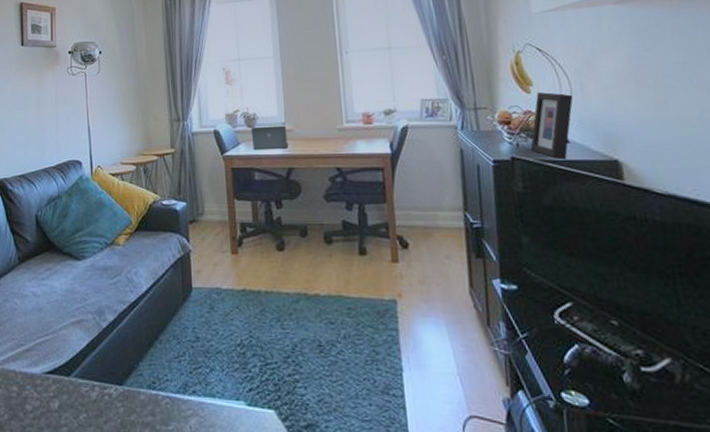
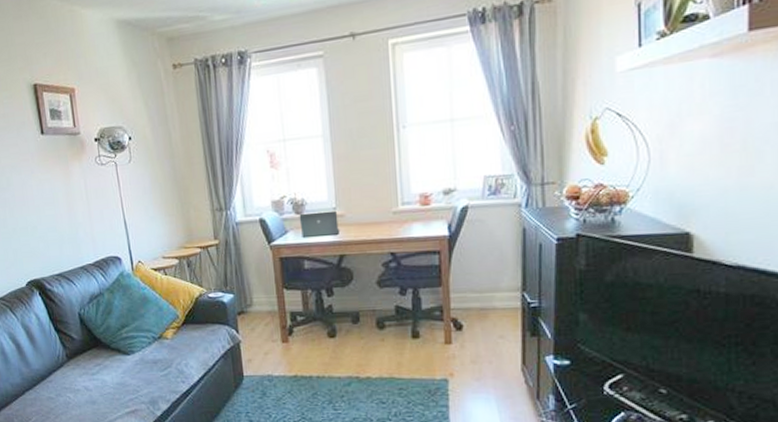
picture frame: present [531,92,574,160] -> none [599,162,651,235]

